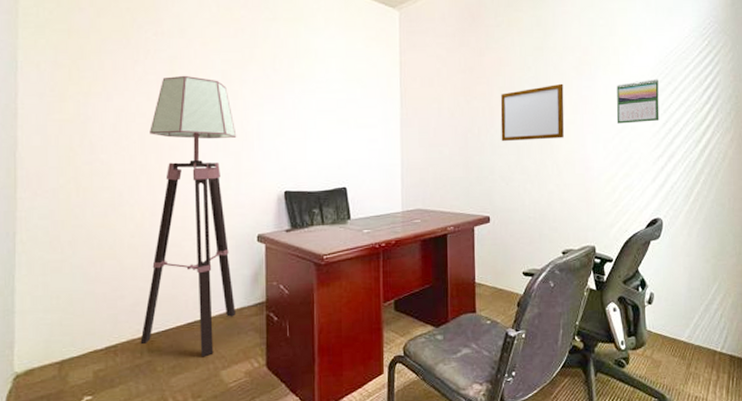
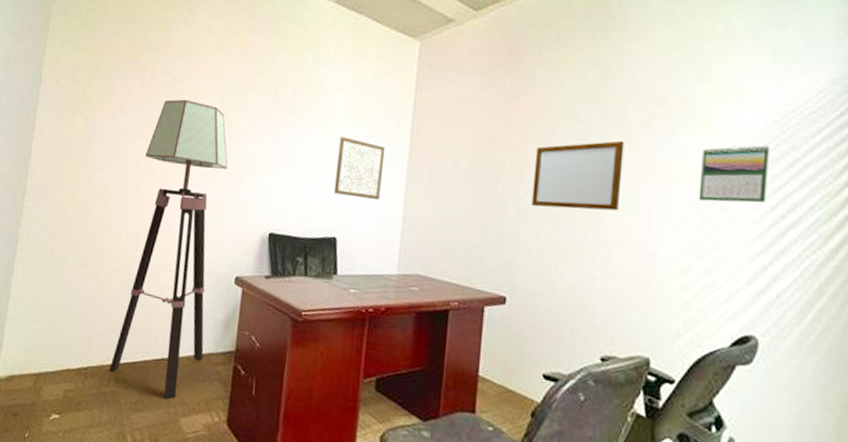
wall art: none [339,99,380,151] -> present [333,137,385,201]

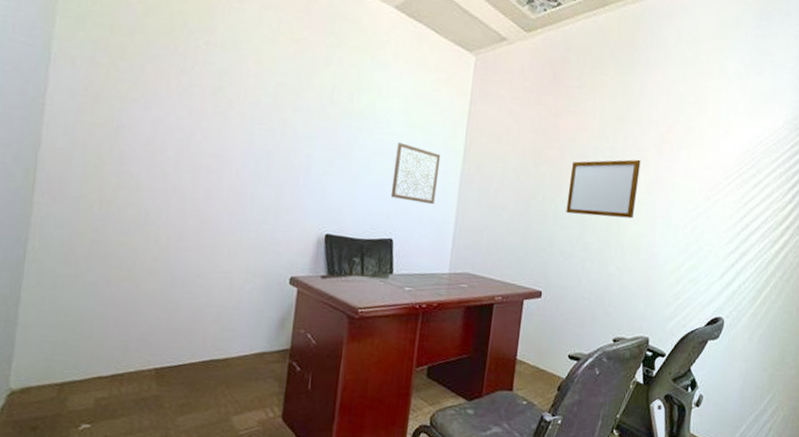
floor lamp: present [109,99,228,399] -> none [149,92,282,400]
calendar: present [698,145,769,203] -> none [691,168,743,215]

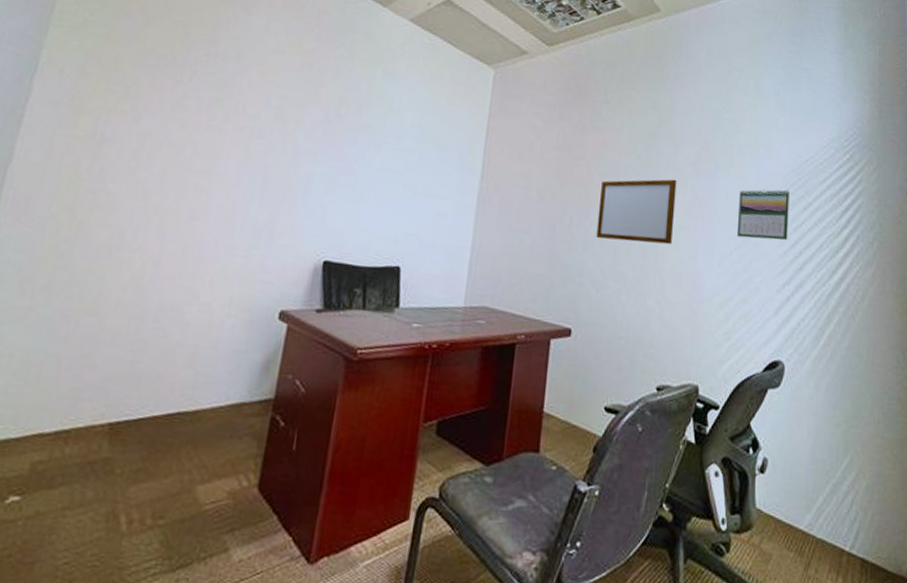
wall art: present [390,142,441,205] -> none [399,159,456,228]
calendar: none [691,168,743,215] -> present [736,189,789,241]

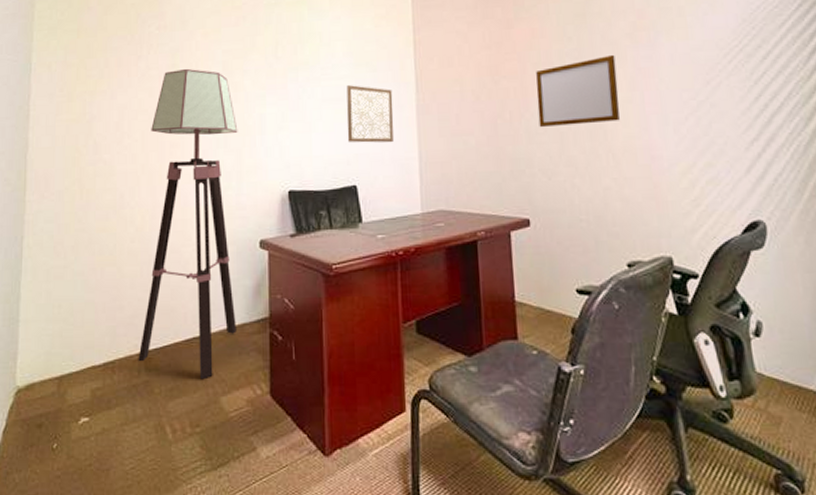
floor lamp: none [101,105,279,464] -> present [138,68,238,380]
wall art: none [399,159,456,228] -> present [346,85,394,143]
calendar: present [736,189,789,241] -> none [686,41,749,100]

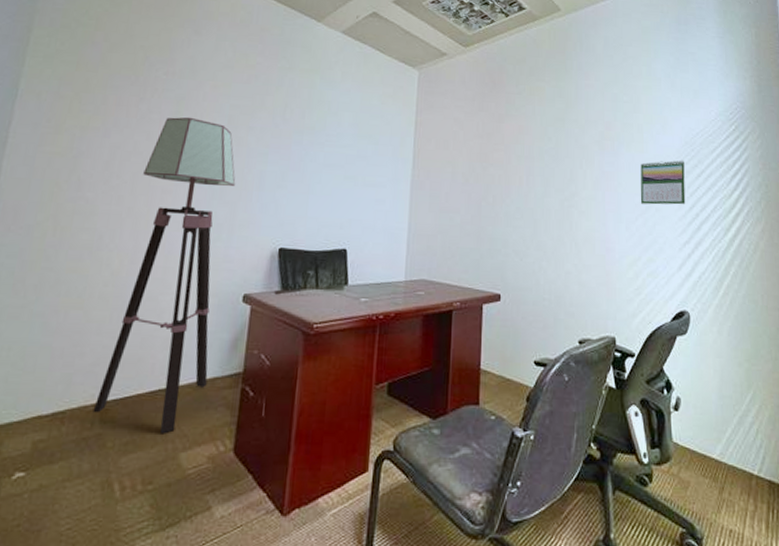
wall art: present [346,85,394,143] -> none [343,154,391,213]
writing board: present [536,54,620,128] -> none [517,157,585,215]
calendar: none [686,41,749,100] -> present [640,160,686,205]

